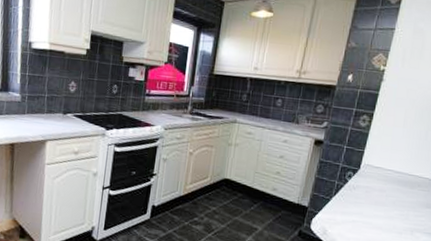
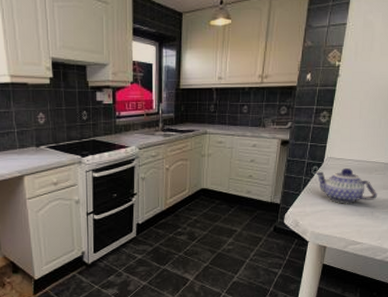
teapot: none [349,177,419,220] -> present [314,168,377,205]

